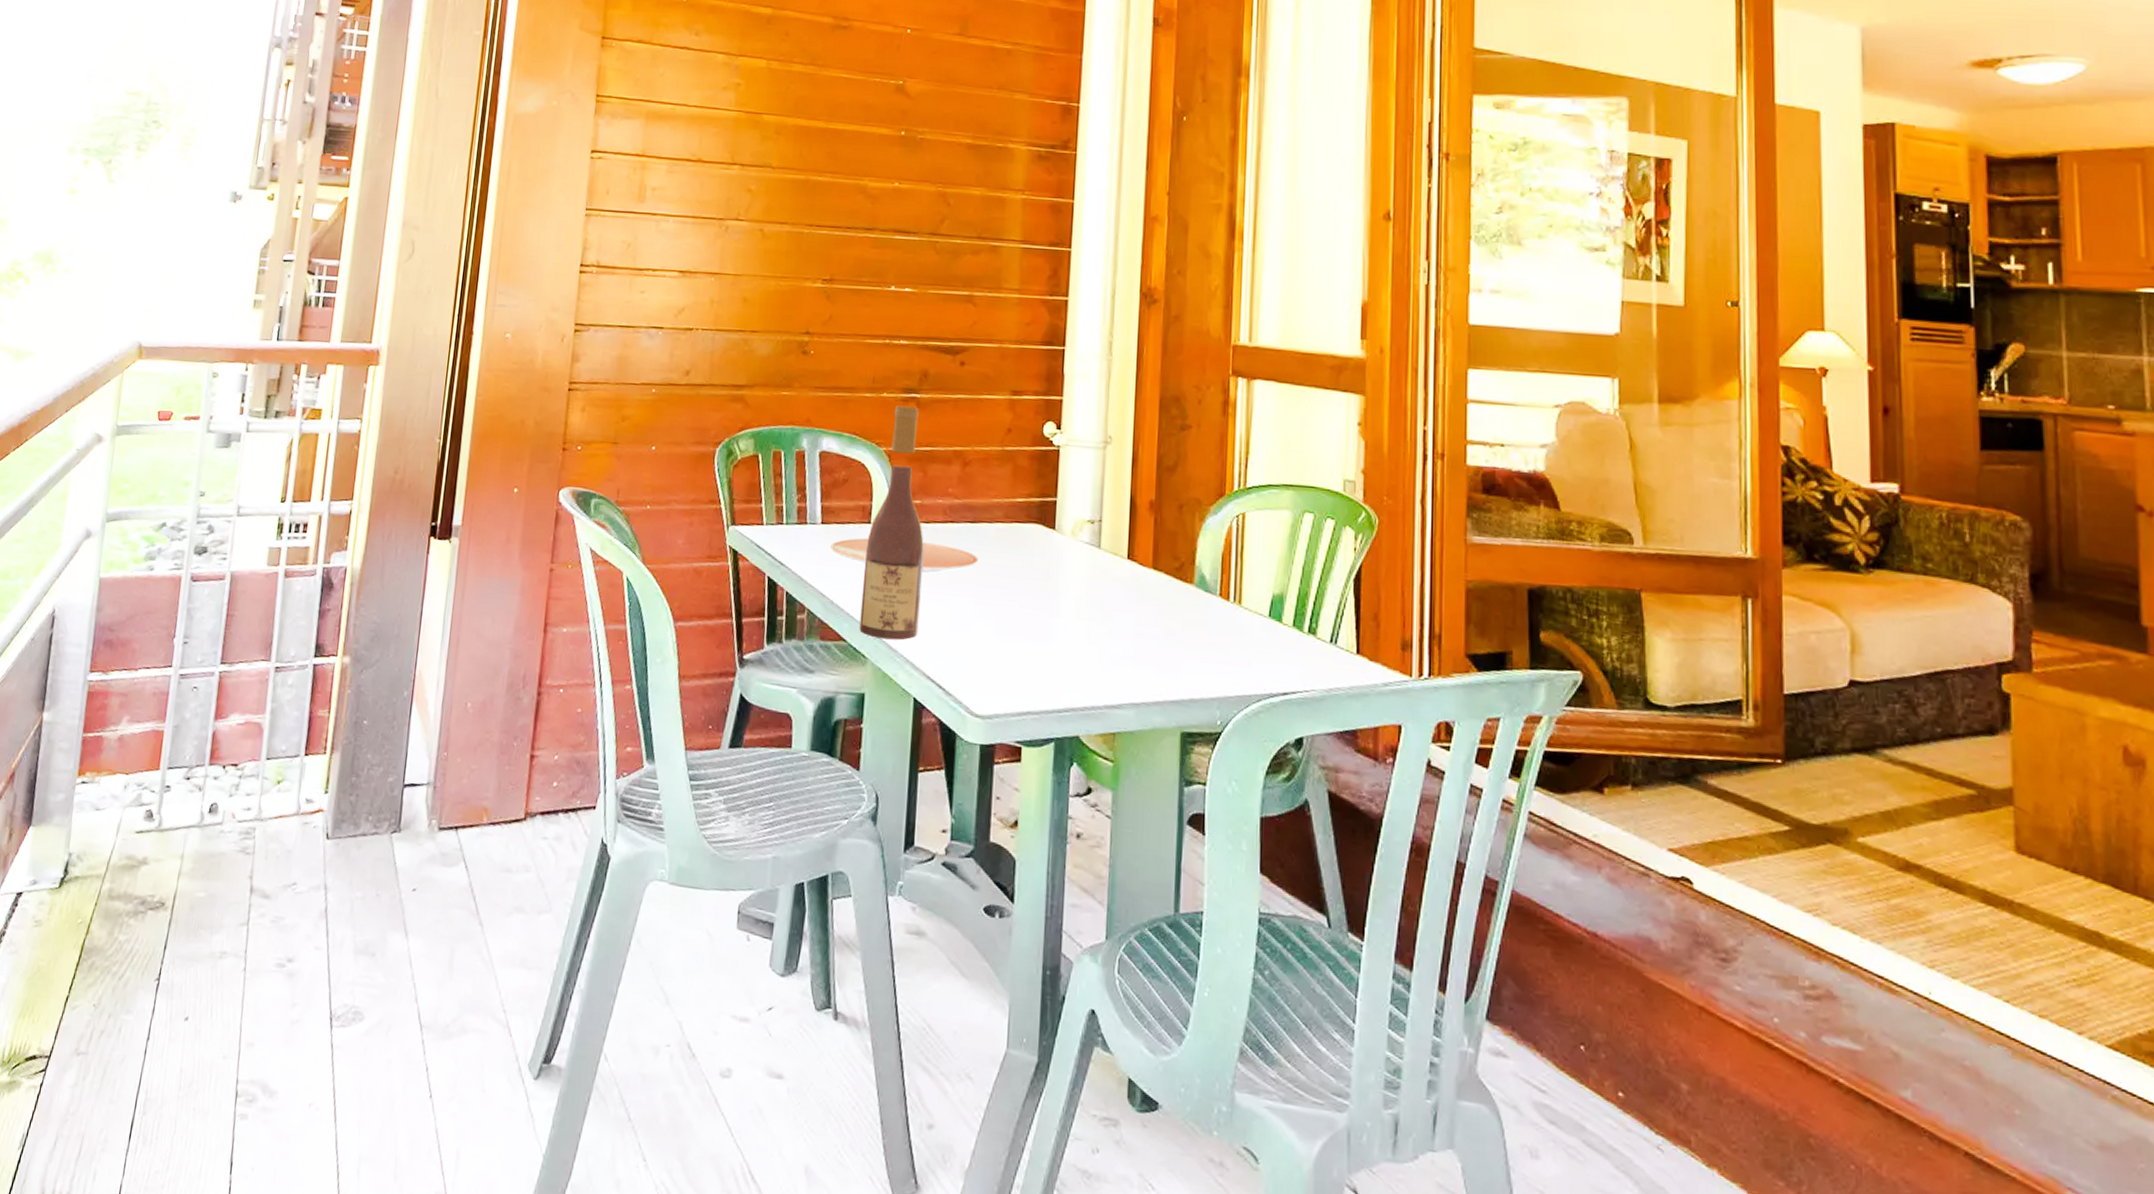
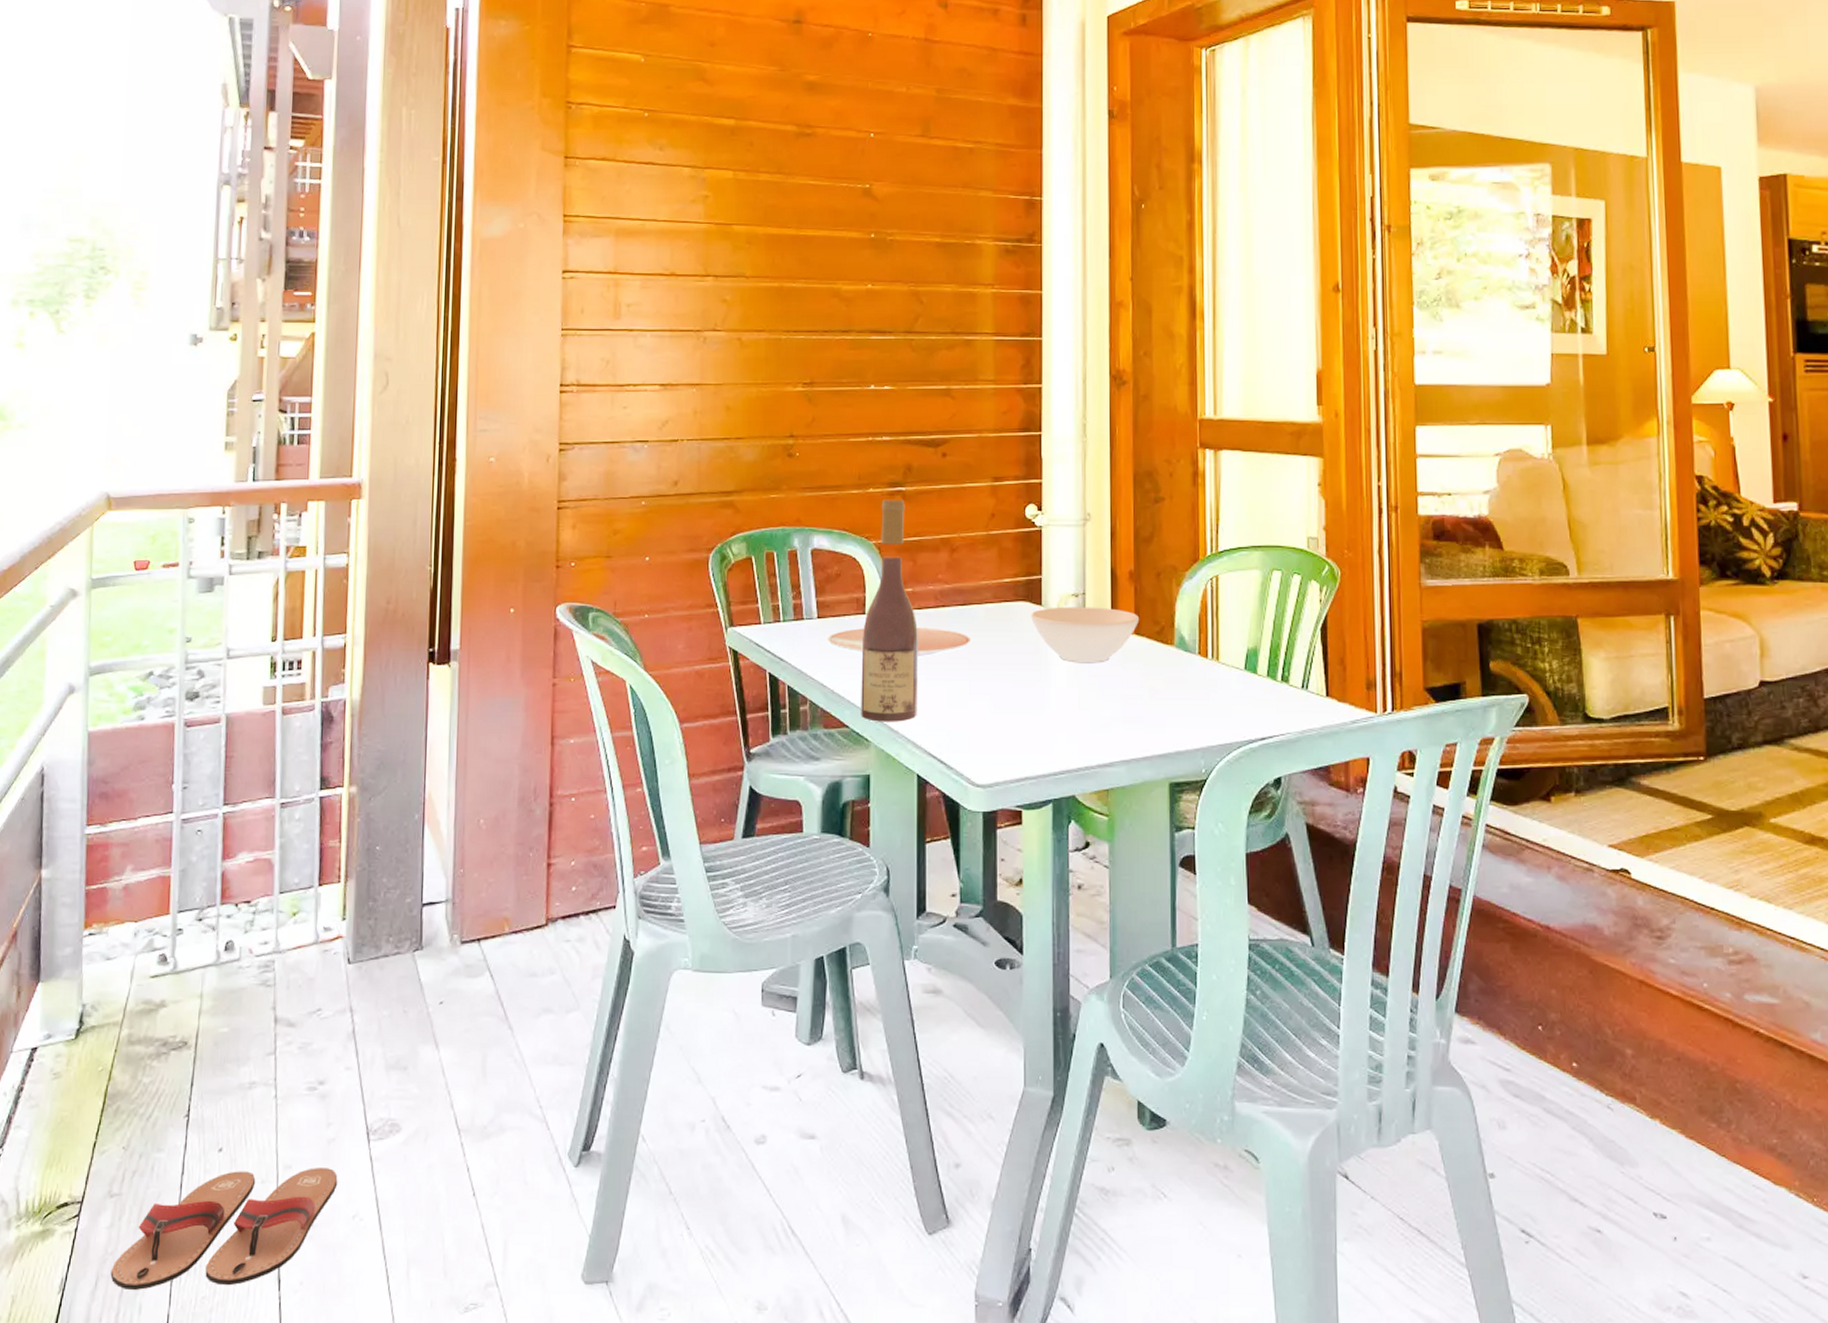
flip-flop: none [69,1042,298,1163] -> present [110,1168,338,1290]
bowl: none [1043,532,1159,597] -> present [1031,606,1140,663]

